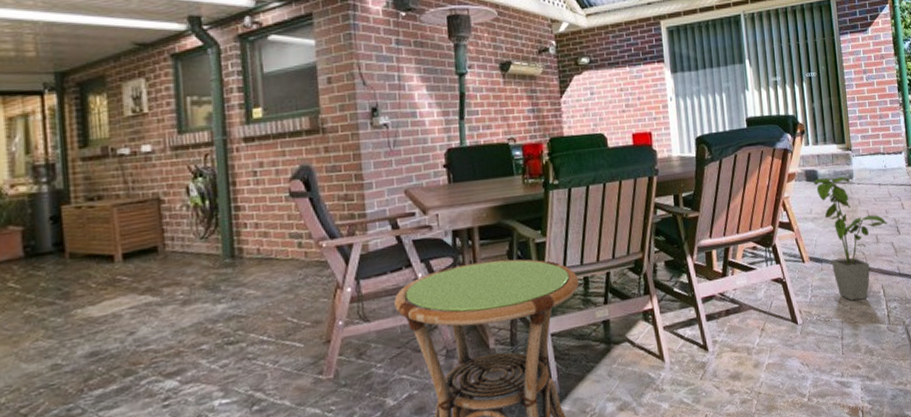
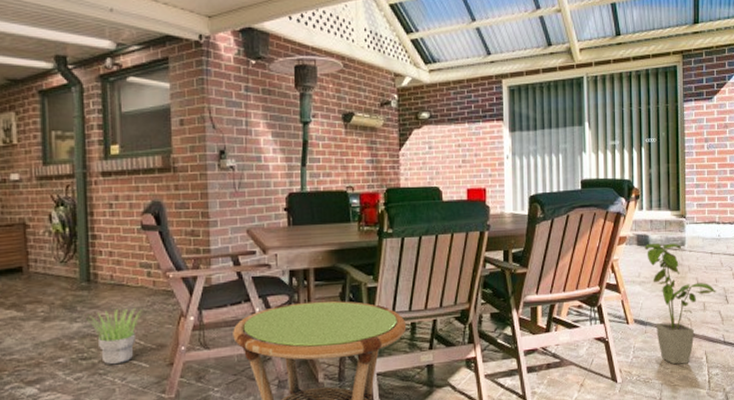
potted plant: none [231,283,294,348] -> present [86,308,142,365]

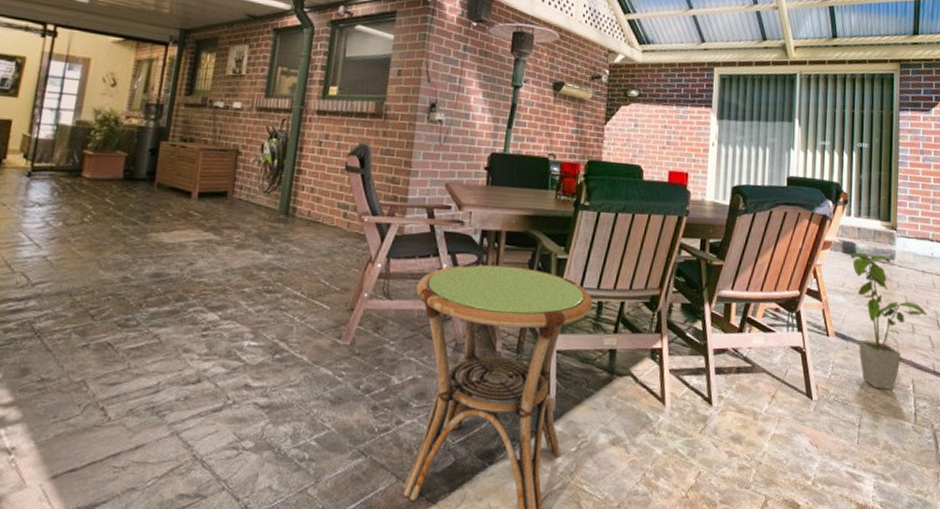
potted plant: present [86,308,142,365] -> none [278,245,332,303]

